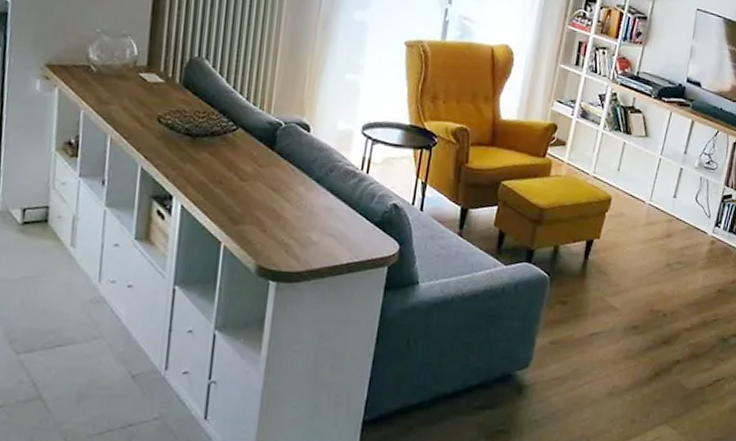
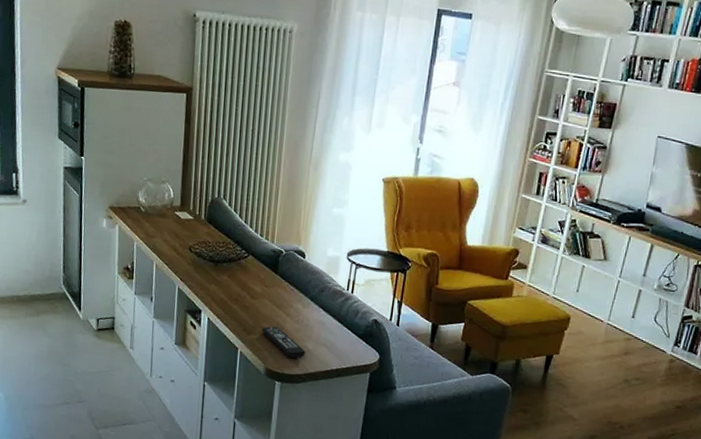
remote control: none [253,214,309,253] -> present [262,326,306,359]

